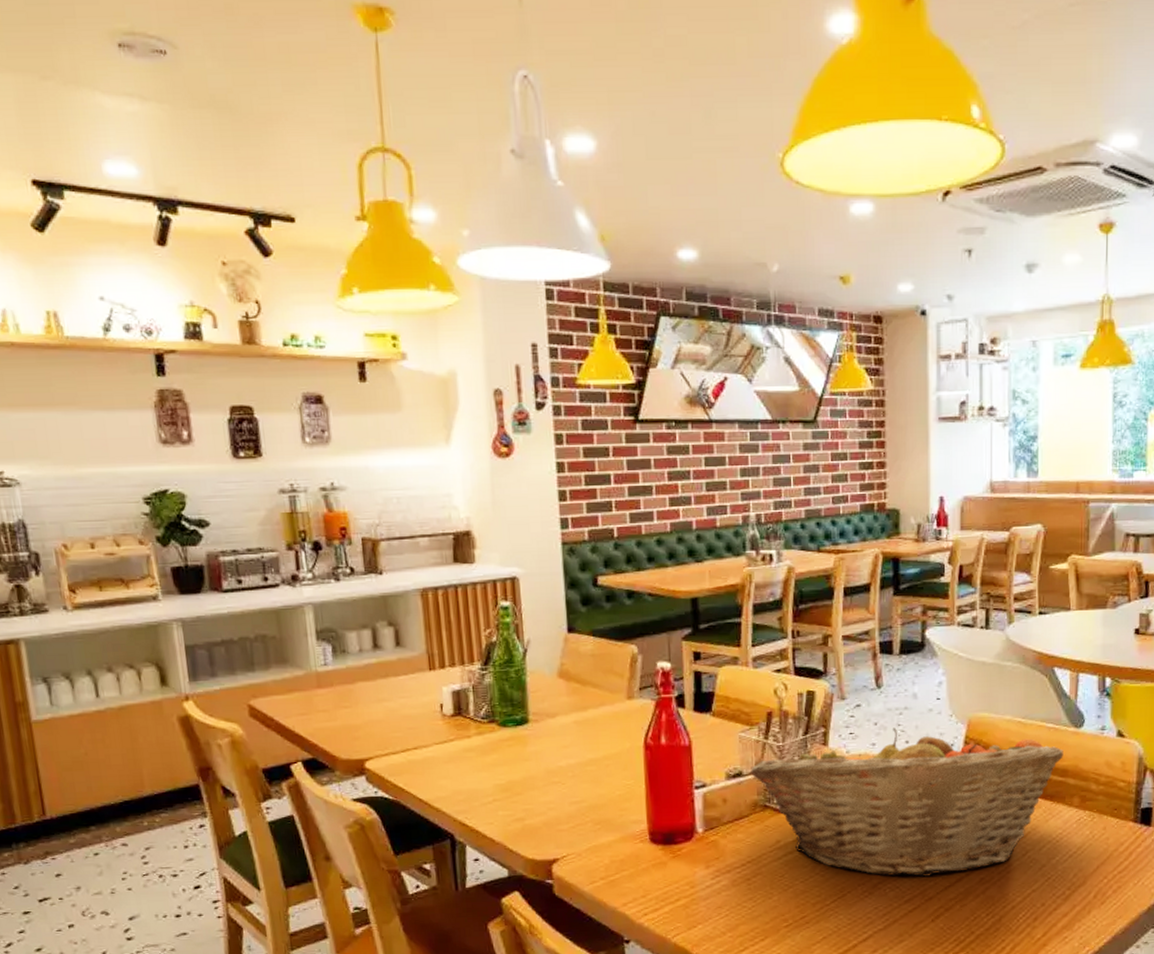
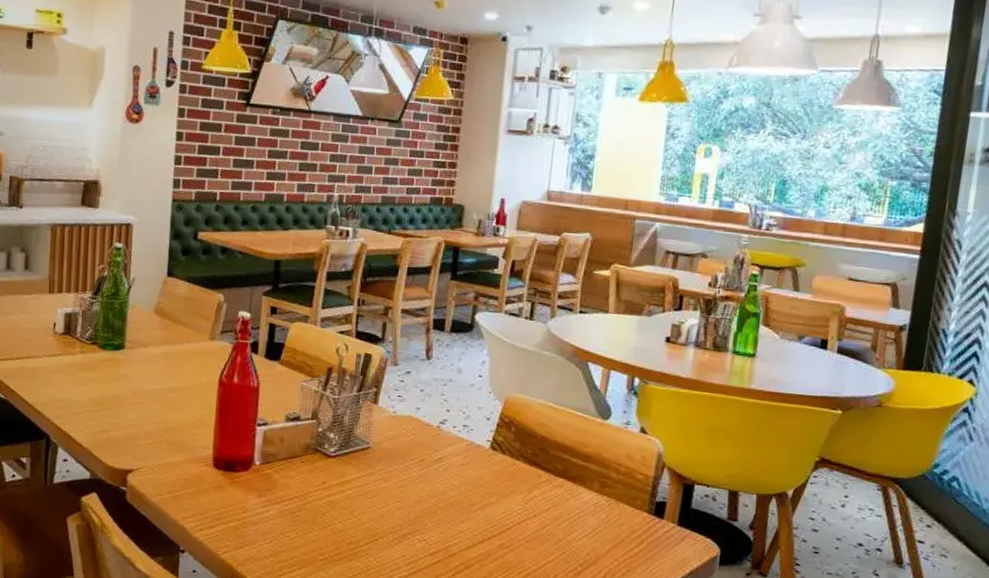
fruit basket: present [749,727,1063,877] -> none [306,396,589,535]

